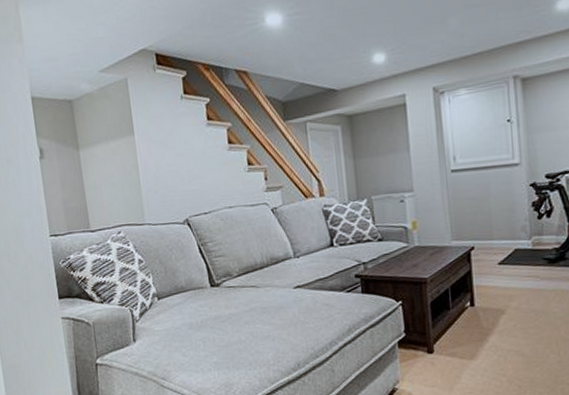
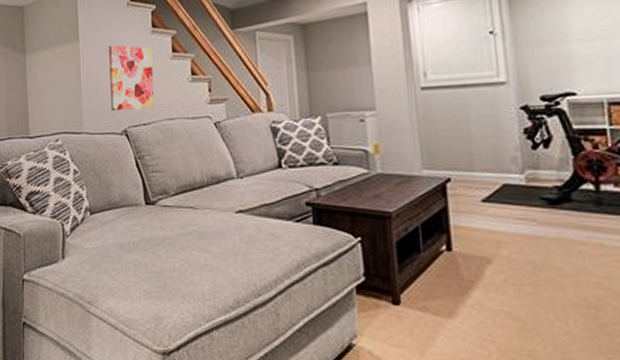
wall art: none [165,138,214,202] -> present [109,45,155,111]

